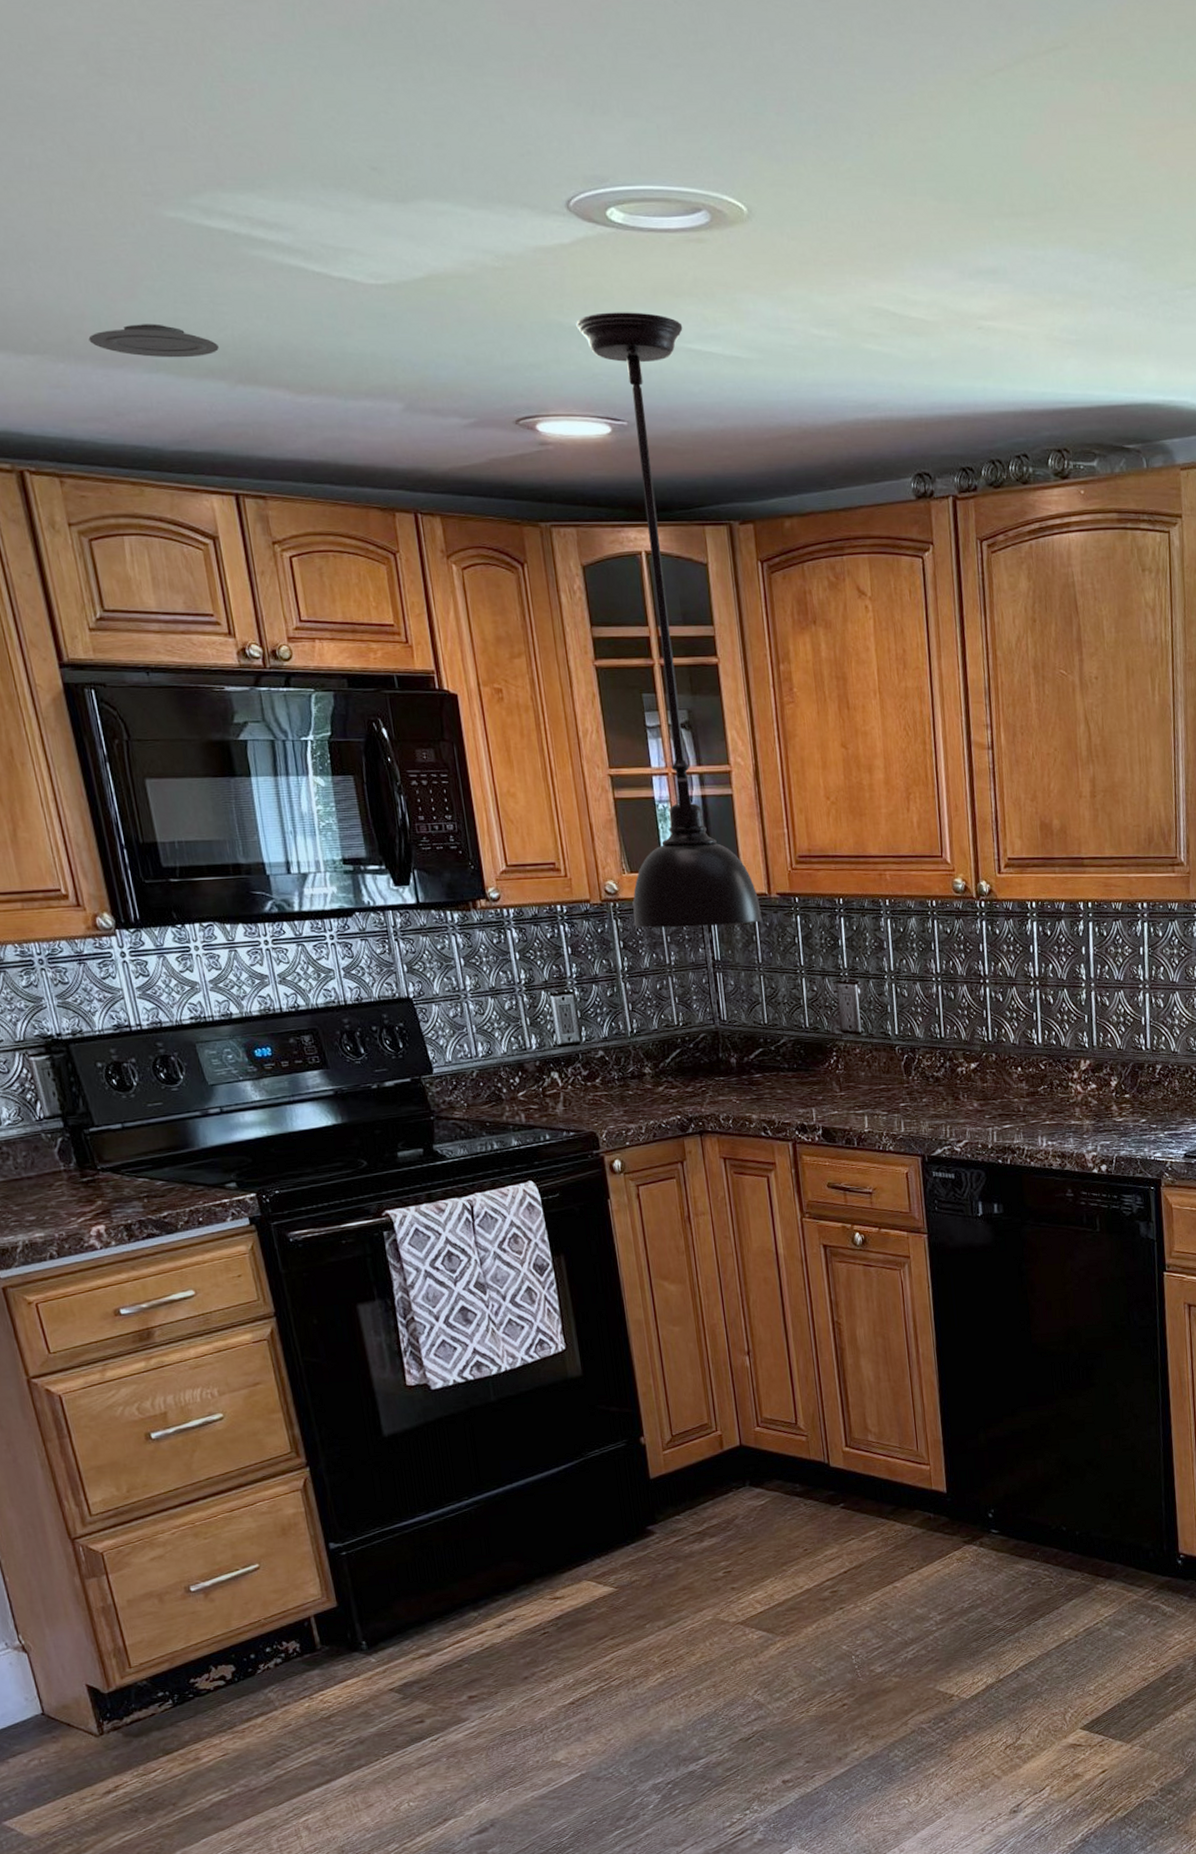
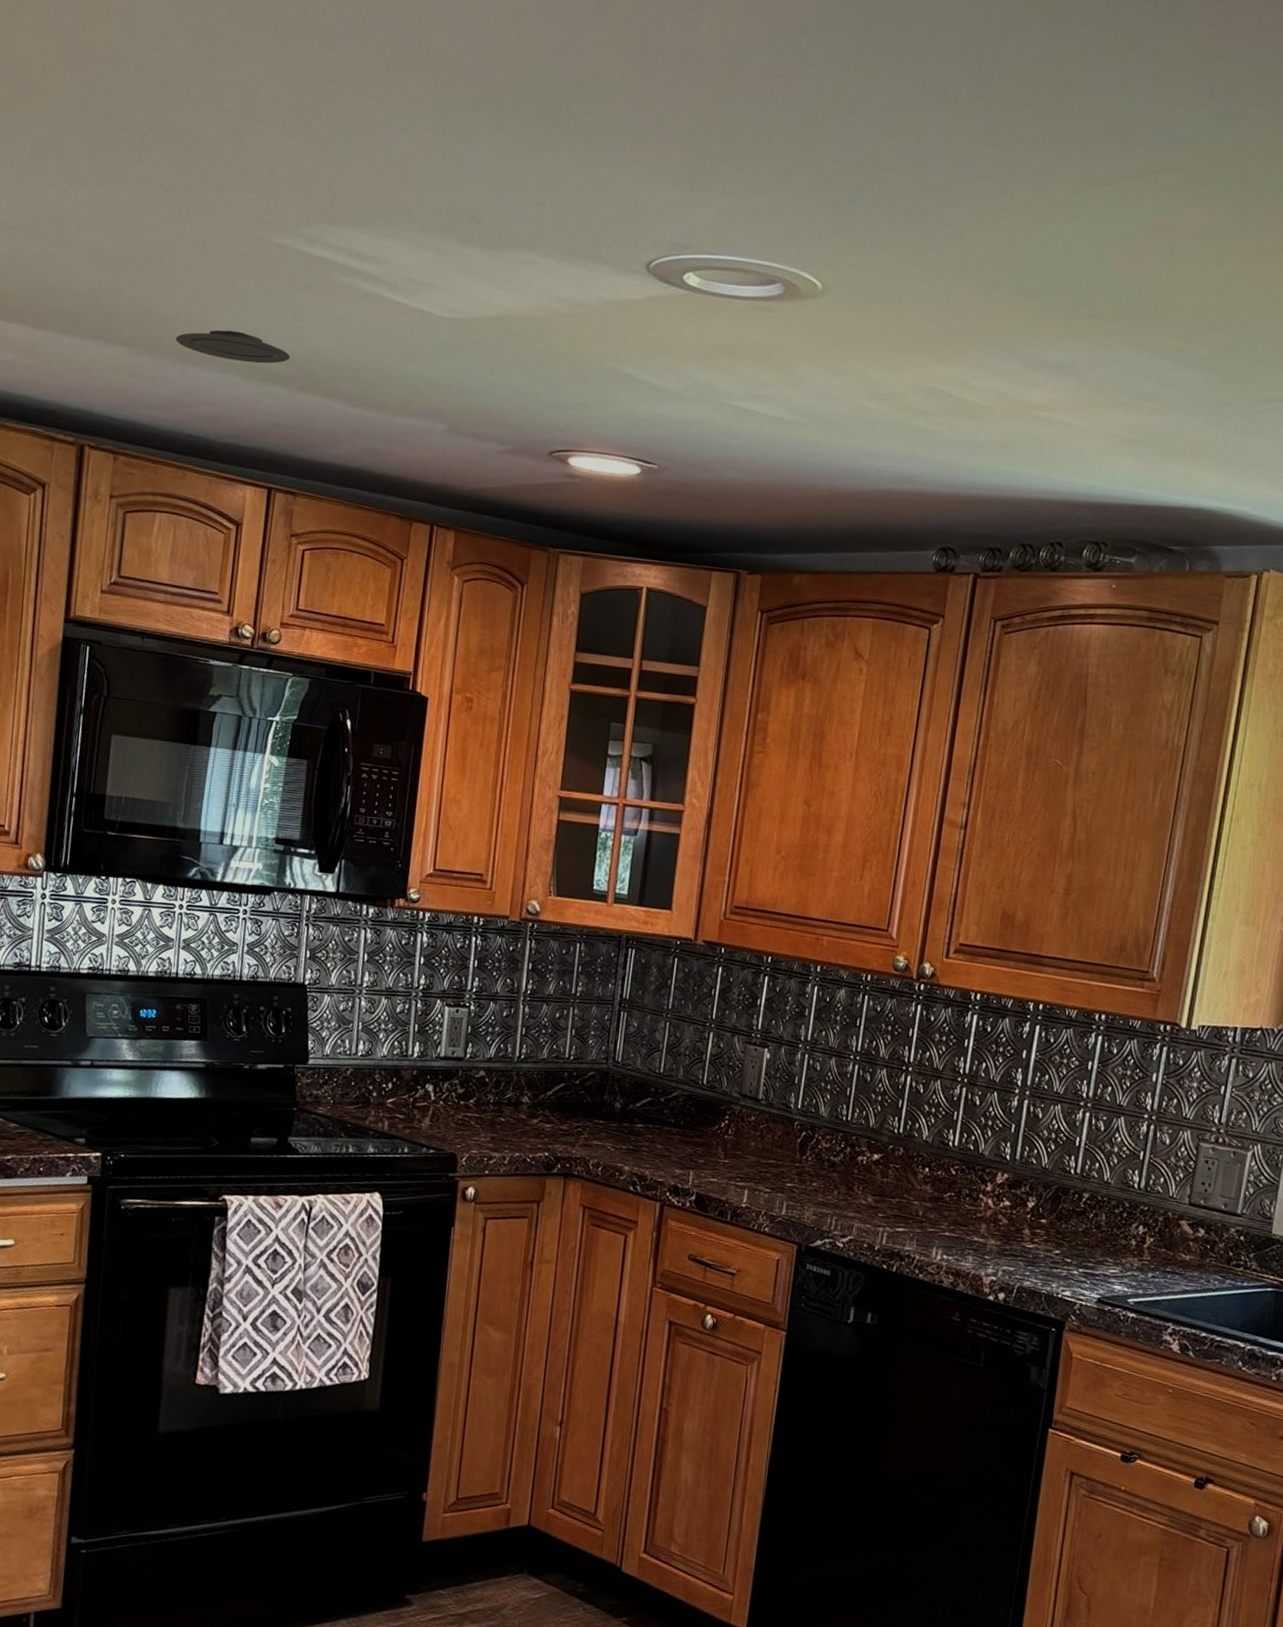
light fixture: present [576,312,762,928] -> none [547,364,734,967]

